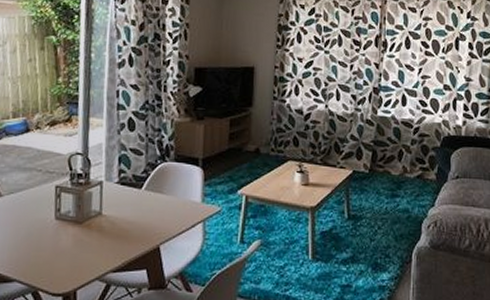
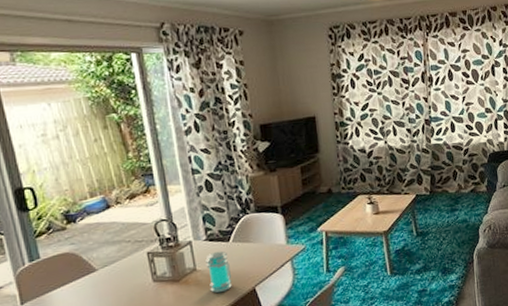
jar: none [112,197,137,244] -> present [205,251,232,293]

